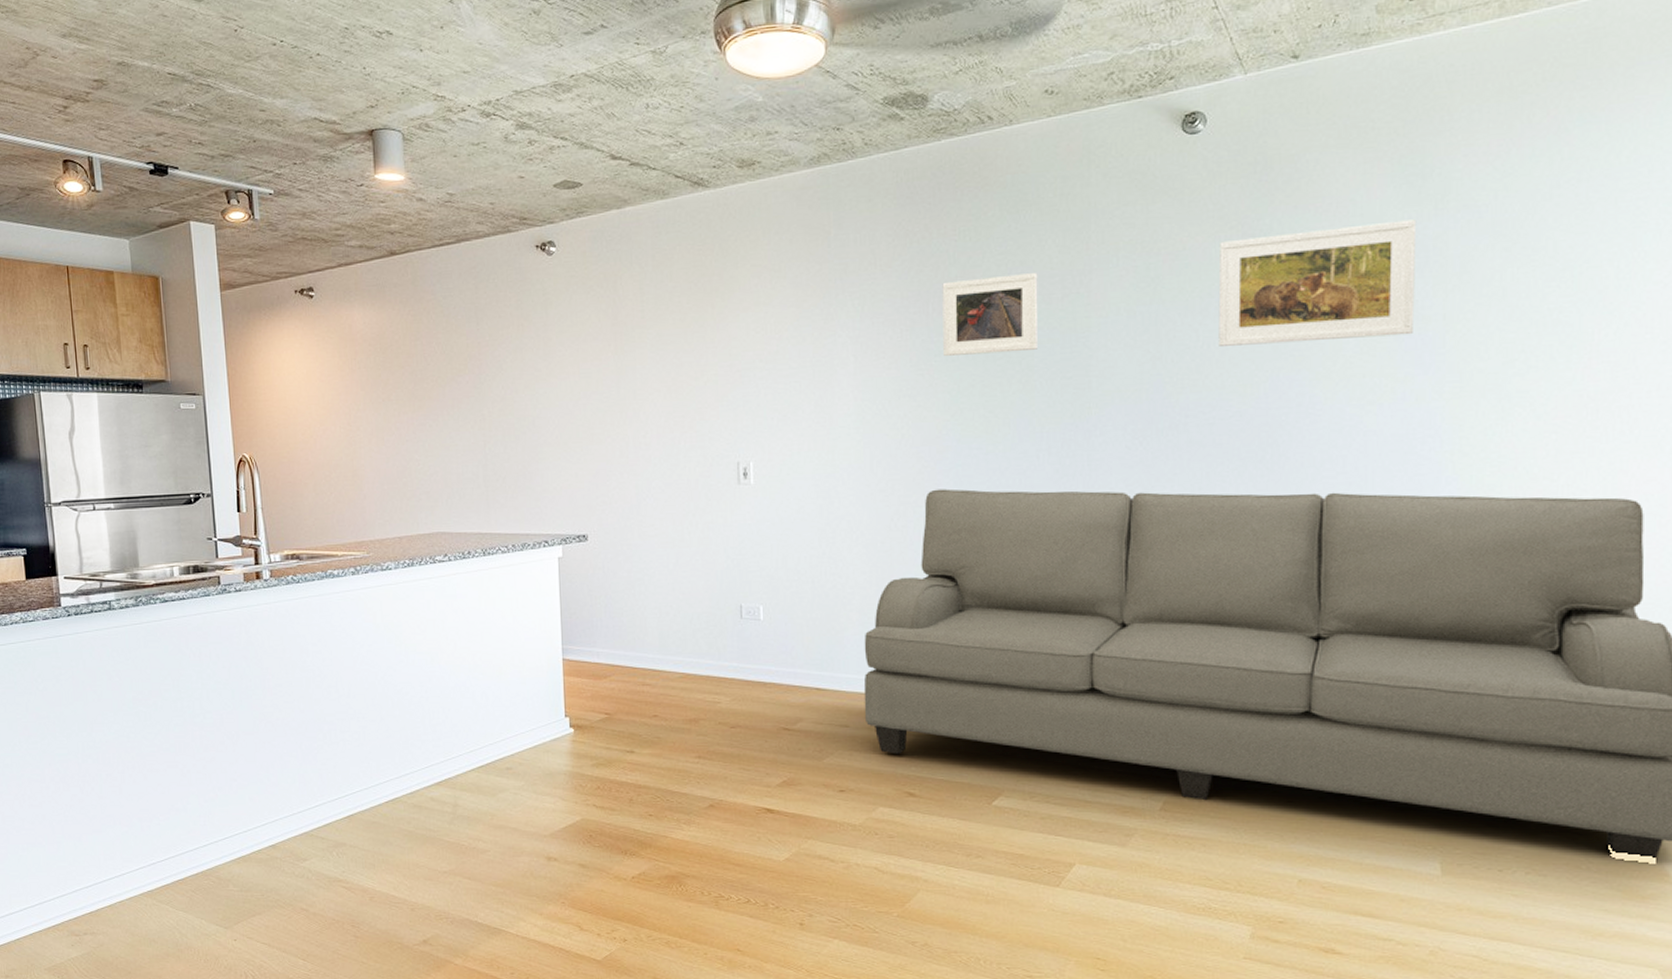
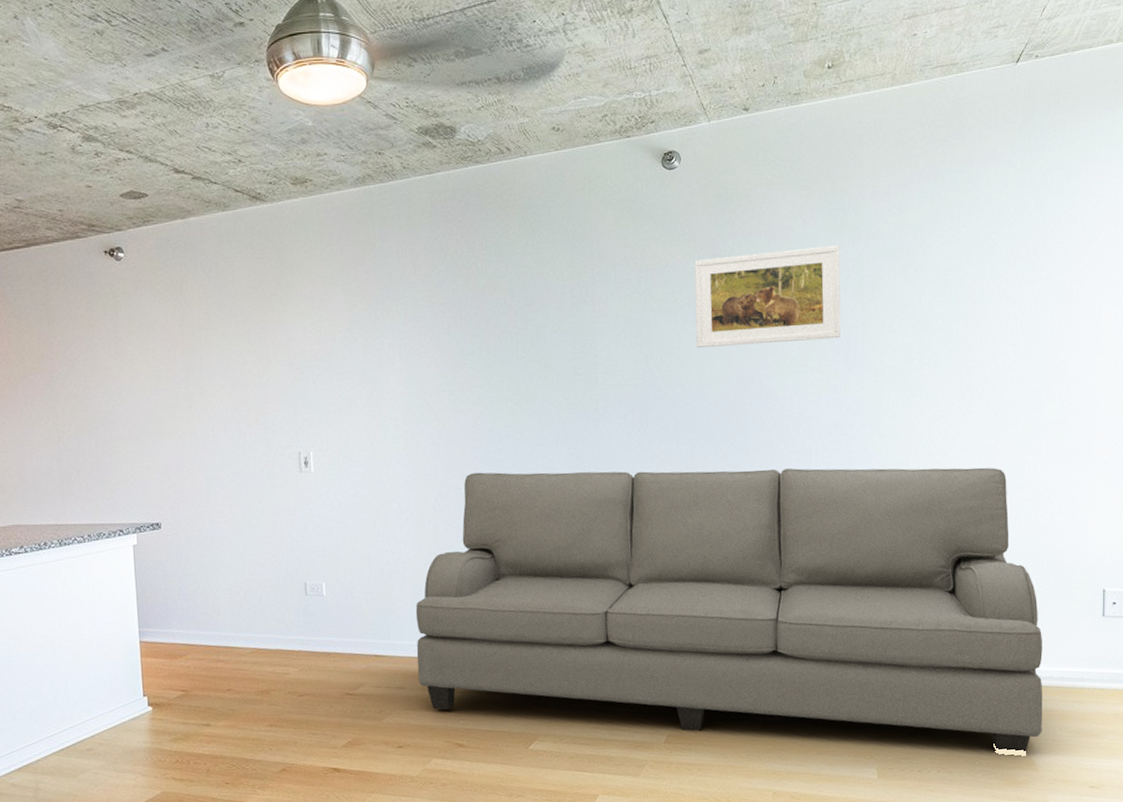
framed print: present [942,273,1039,356] -> none [473,284,554,355]

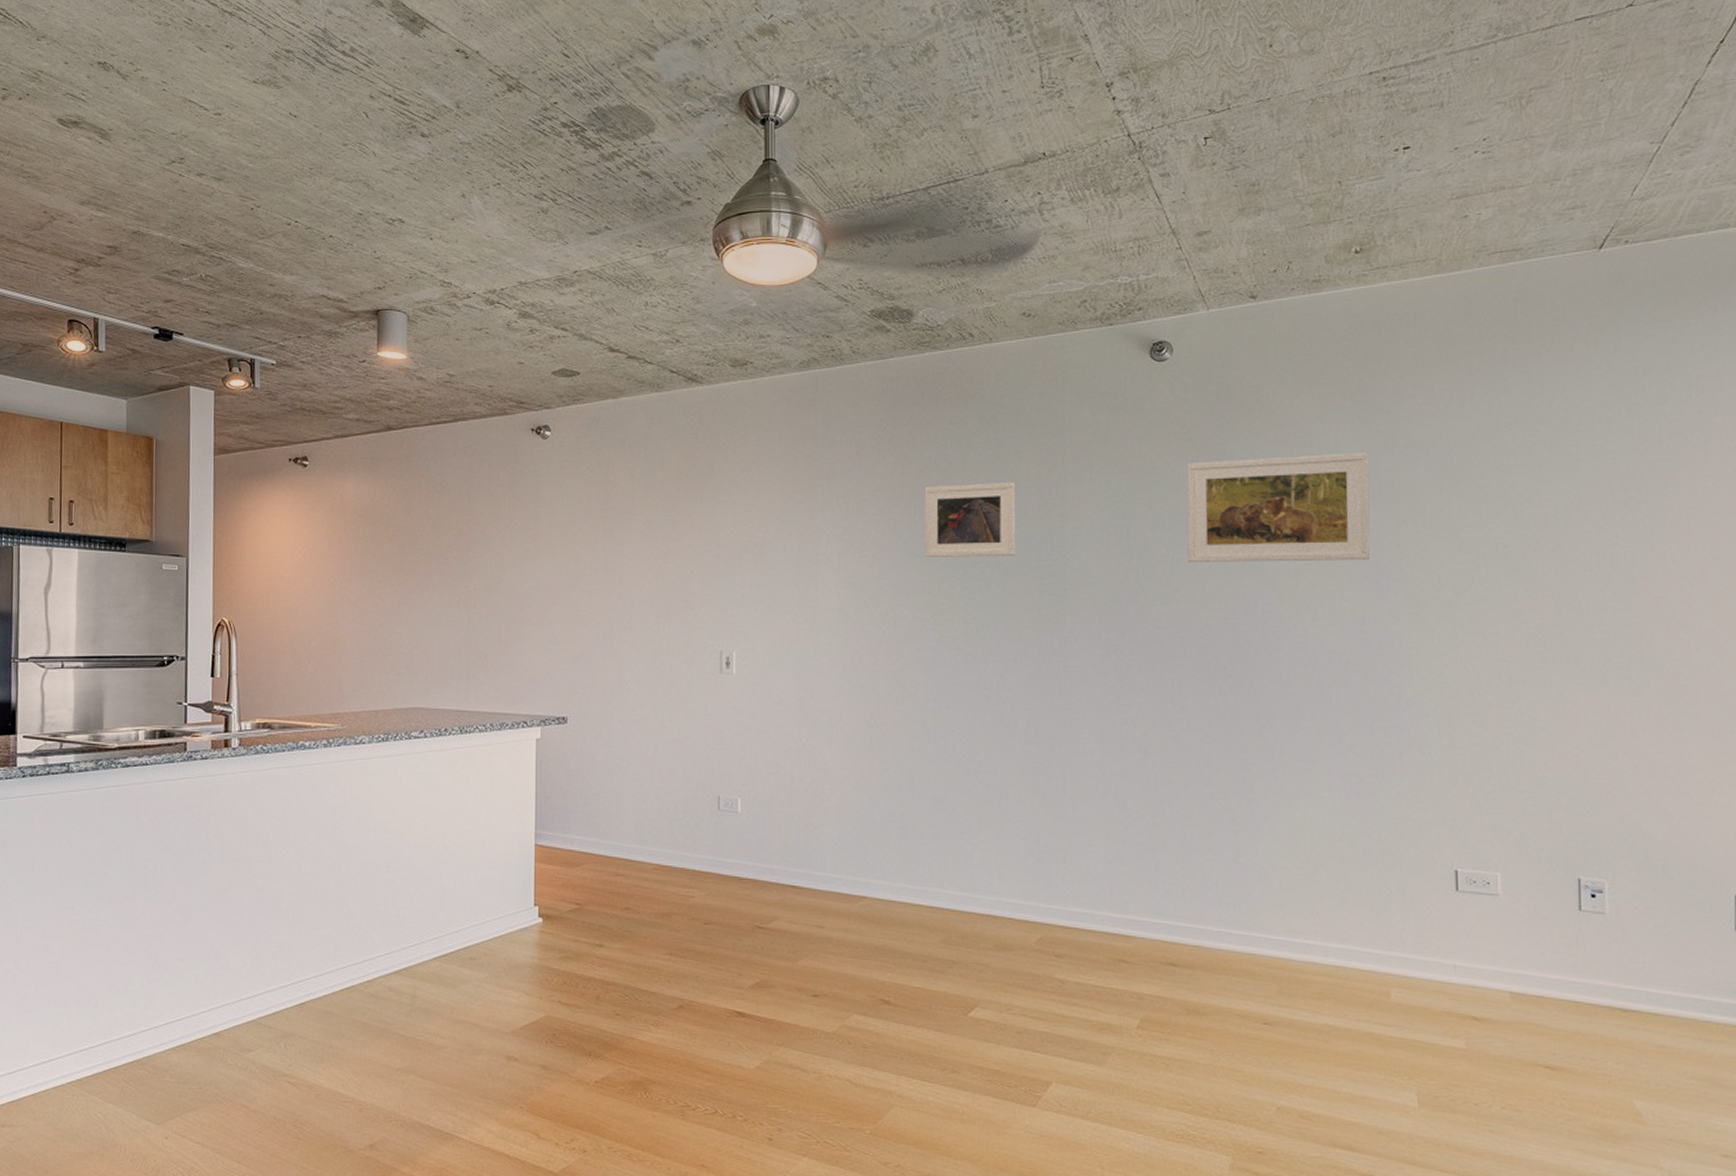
sofa: present [415,467,1043,751] -> none [840,688,1651,1096]
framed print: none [473,284,554,355] -> present [924,483,1016,557]

